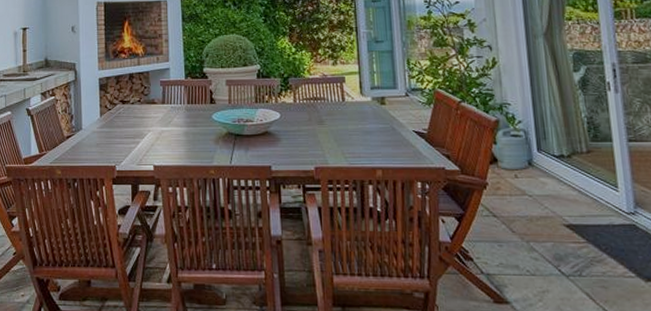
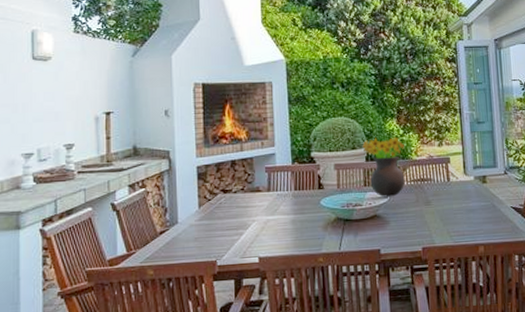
flower arrangement: none [253,54,297,115] -> present [362,136,405,198]

